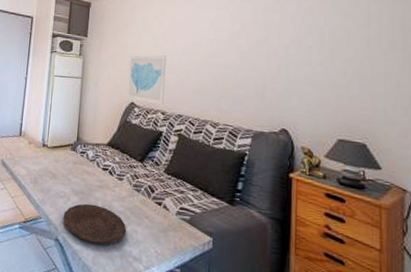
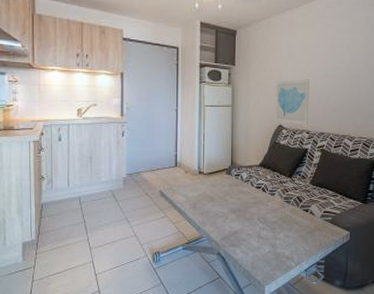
plate: present [63,203,127,244] -> none [223,219,280,251]

